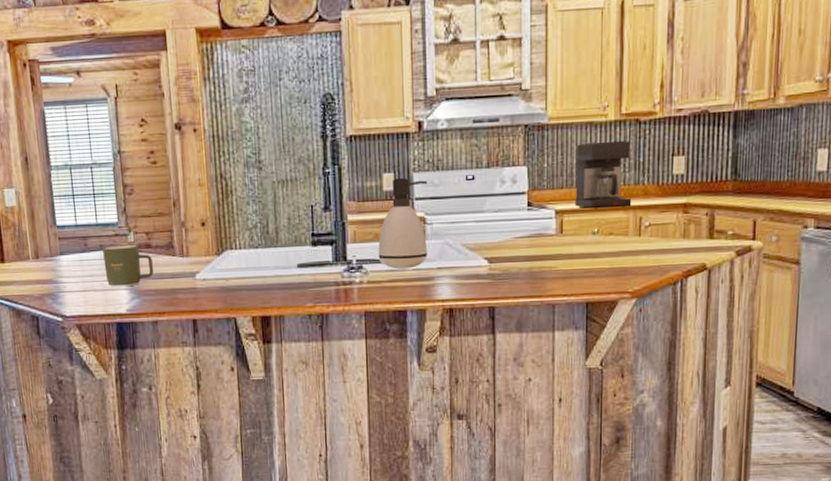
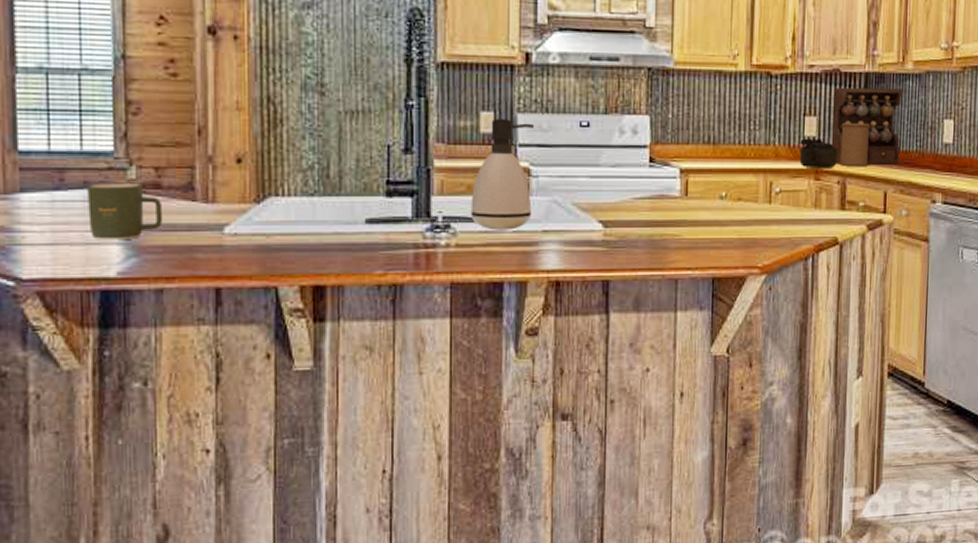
coffee maker: present [575,140,632,209] -> none [702,94,762,170]
kettle: none [668,175,706,203] -> present [799,138,838,169]
spice rack: none [701,123,774,198] -> present [832,87,903,165]
canister: none [708,157,740,199] -> present [840,122,870,166]

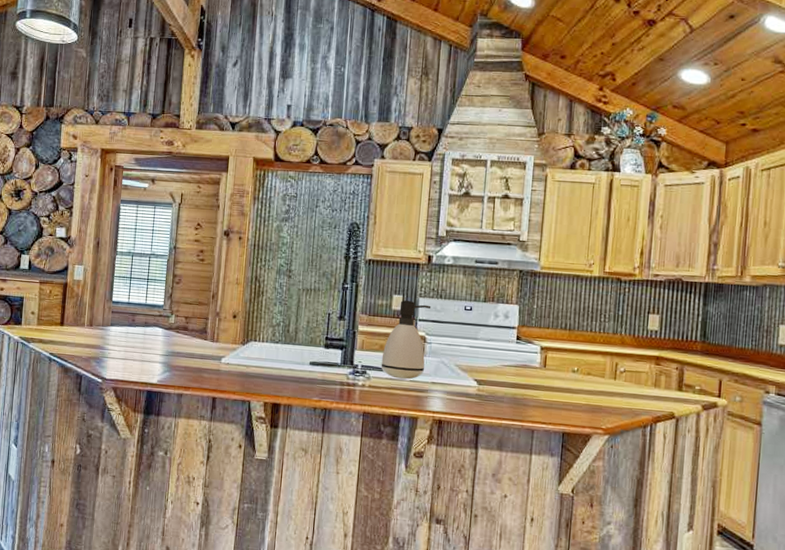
mug: present [87,182,164,241] -> none [145,324,187,361]
kettle: present [799,138,838,169] -> none [642,331,677,357]
spice rack: present [832,87,903,165] -> none [672,293,740,359]
canister: present [840,122,870,166] -> none [679,321,708,358]

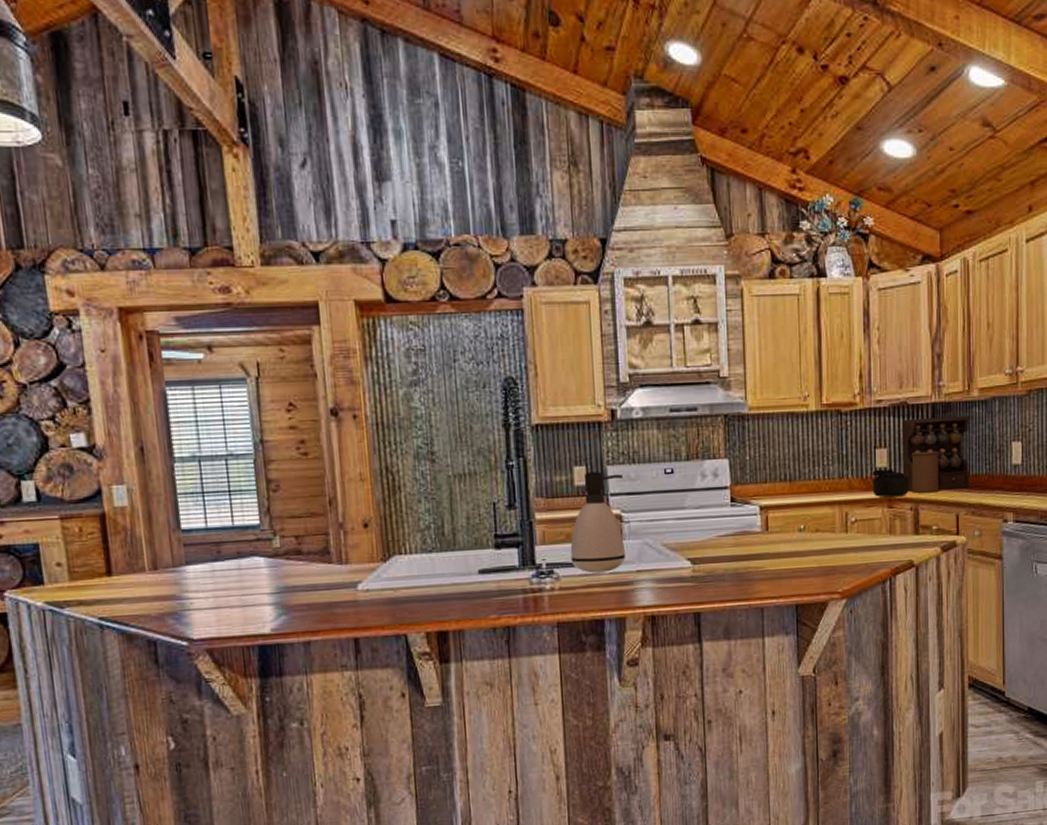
kettle: none [642,331,677,357] -> present [872,469,909,498]
spice rack: none [672,293,740,359] -> present [902,416,970,492]
canister: none [679,321,708,358] -> present [911,450,940,493]

